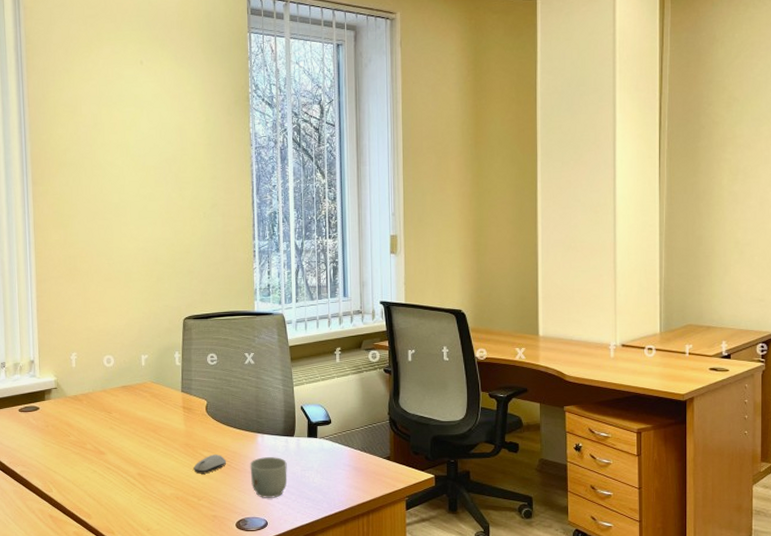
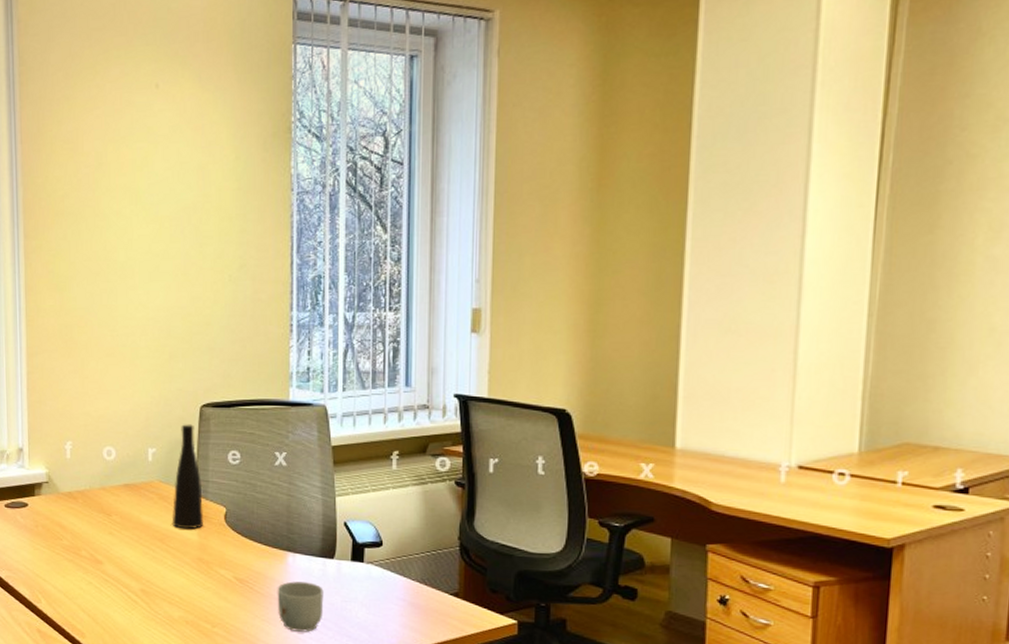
vase: none [162,334,188,421] -> present [171,424,203,530]
computer mouse: present [193,454,227,474] -> none [207,573,248,596]

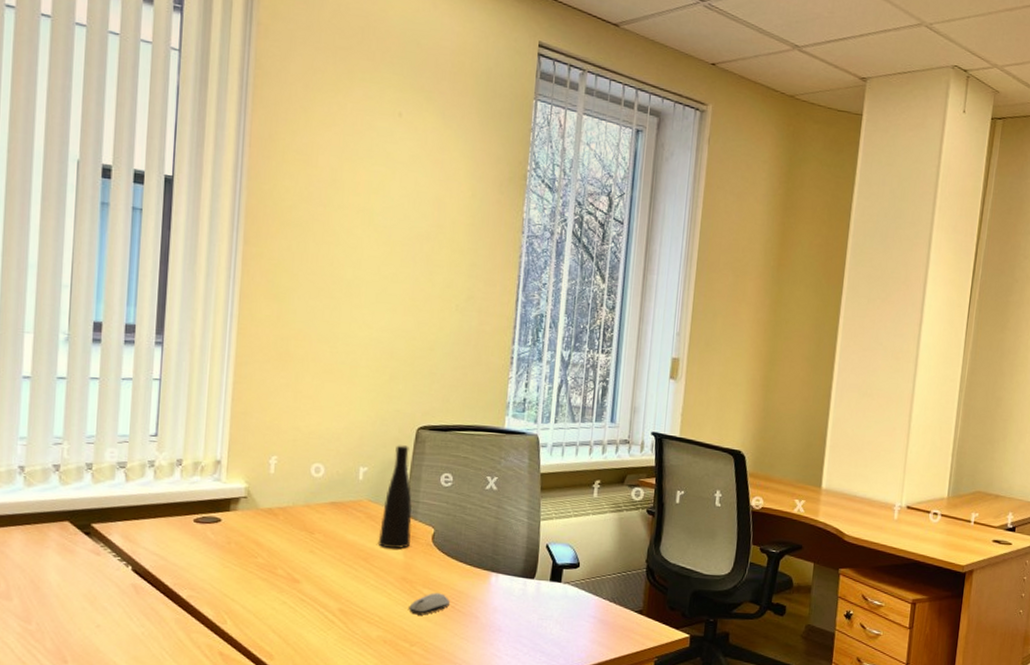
computer mouse: none [207,573,248,596] -> present [409,593,451,615]
mug: present [277,581,324,632] -> none [477,600,523,649]

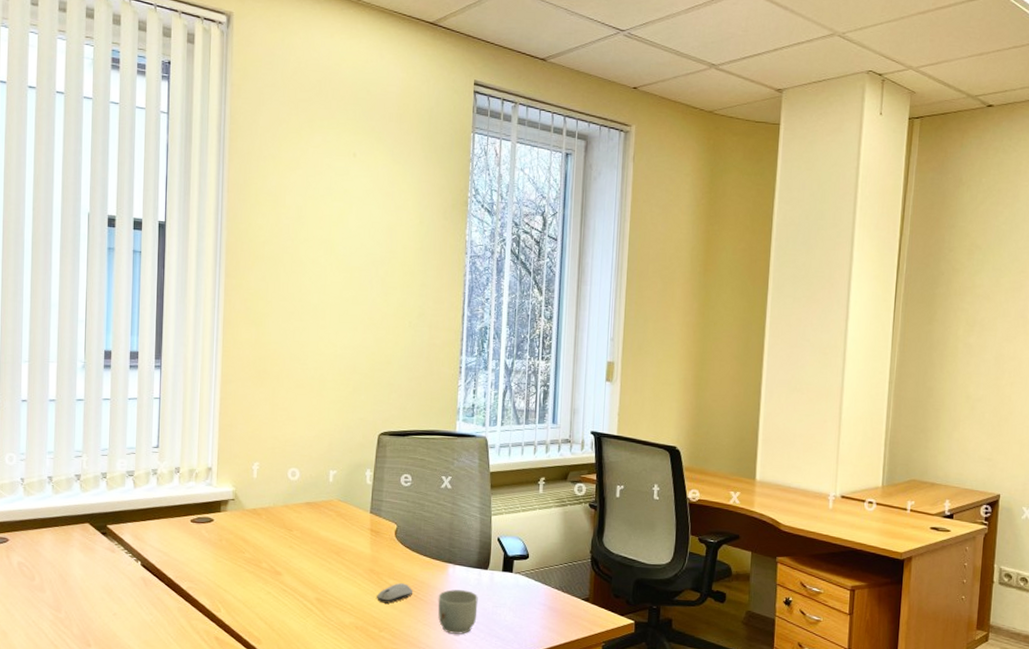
vase: present [378,445,413,549] -> none [348,450,377,544]
mug: none [477,600,523,649] -> present [438,589,478,634]

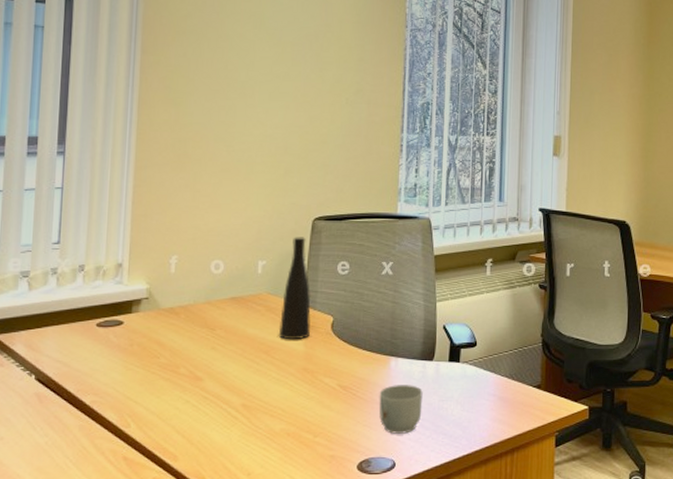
vase: none [348,450,377,544] -> present [278,237,311,340]
computer mouse: present [377,583,413,604] -> none [311,381,352,405]

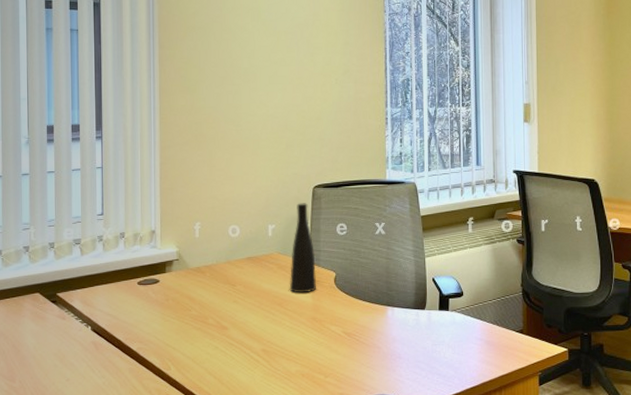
mug: present [379,385,423,434] -> none [379,331,418,374]

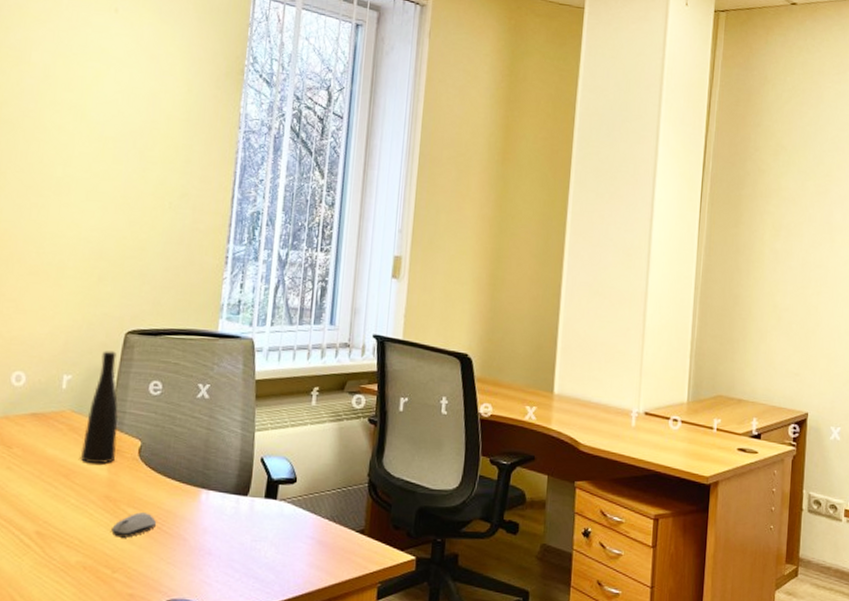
computer mouse: none [320,329,355,350] -> present [111,512,157,538]

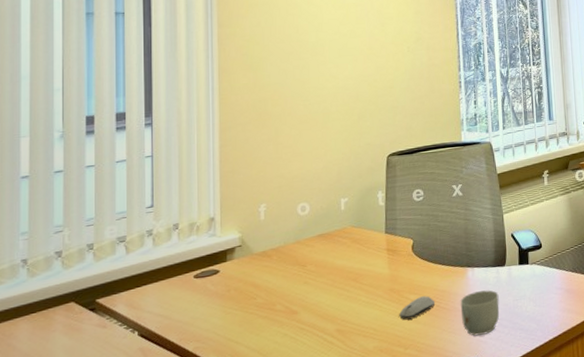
vase: present [80,351,119,464] -> none [364,172,393,266]
mug: none [185,520,235,575] -> present [460,290,500,336]

